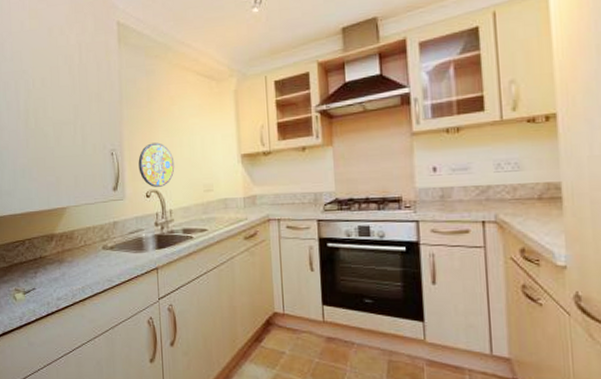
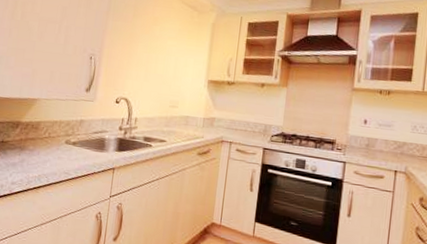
manhole cover: present [138,142,175,187] -> none [113,55,148,96]

